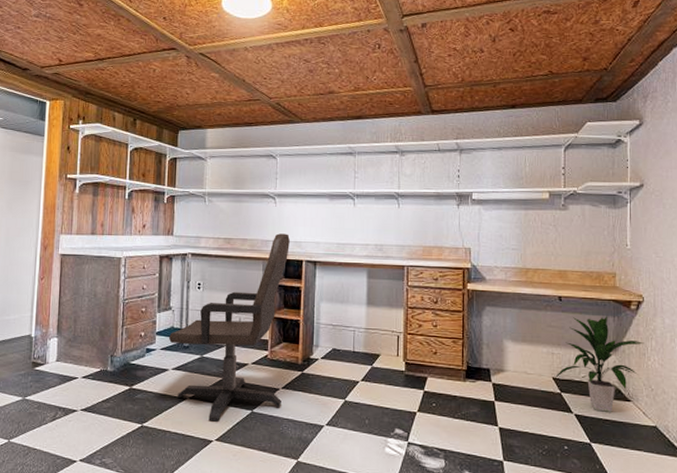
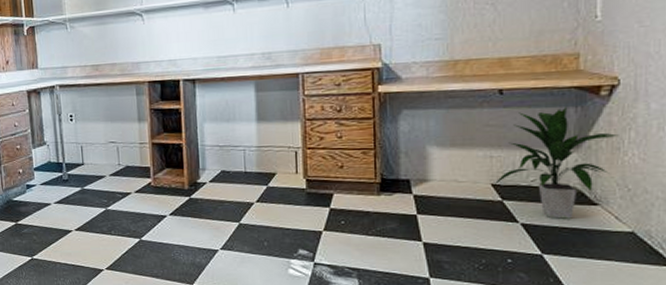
office chair: present [169,233,290,422] -> none [47,52,170,251]

